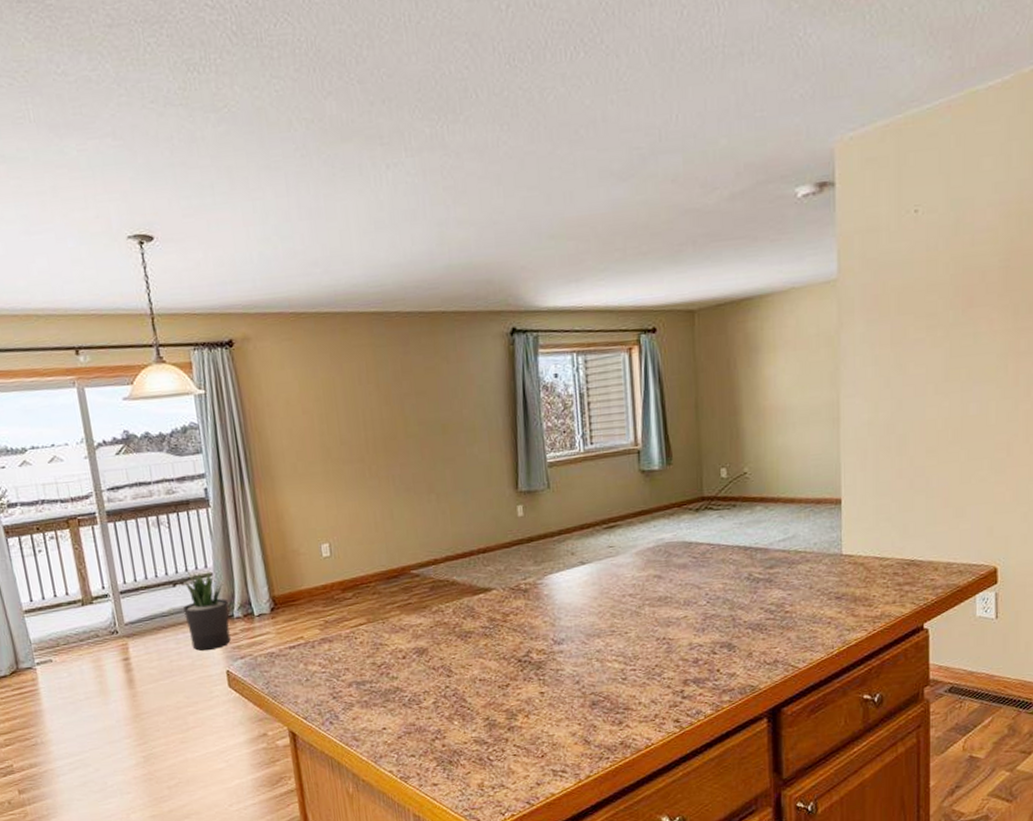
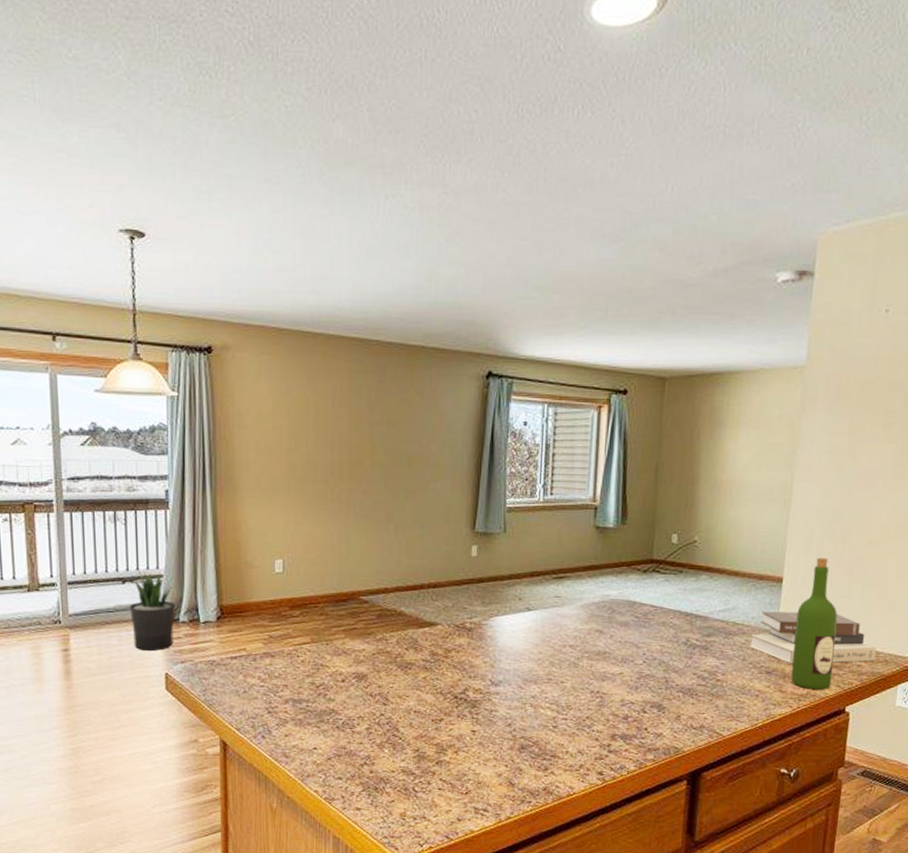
books: none [814,529,949,587] -> present [749,611,877,665]
wine bottle: none [860,473,906,610] -> present [791,557,838,690]

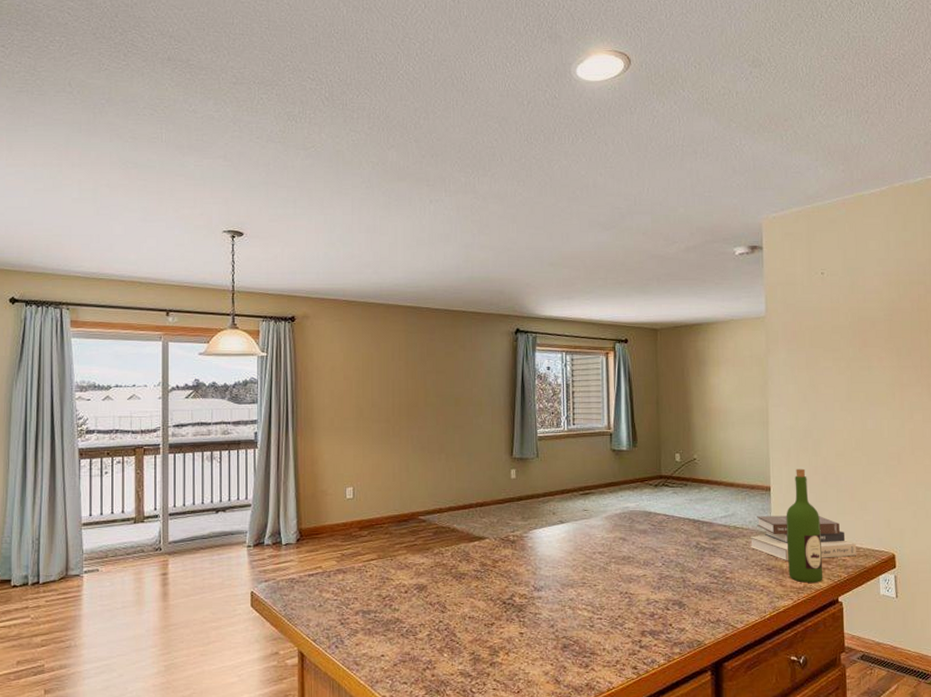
planter: present [130,567,175,651] -> none [222,498,261,572]

